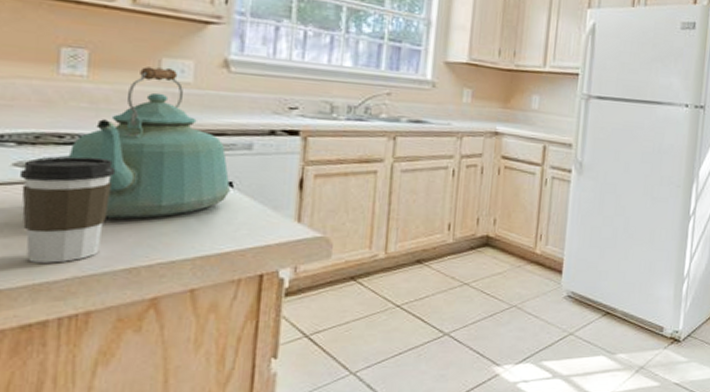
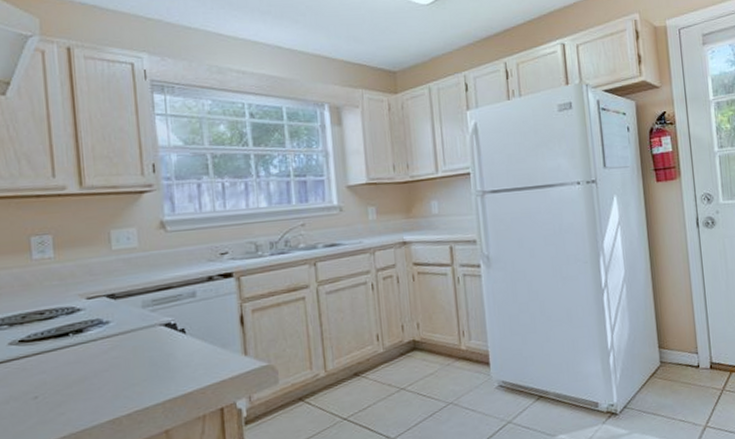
coffee cup: present [21,156,116,263] -> none [15,325,89,427]
kettle: present [67,67,230,220] -> none [49,238,183,379]

